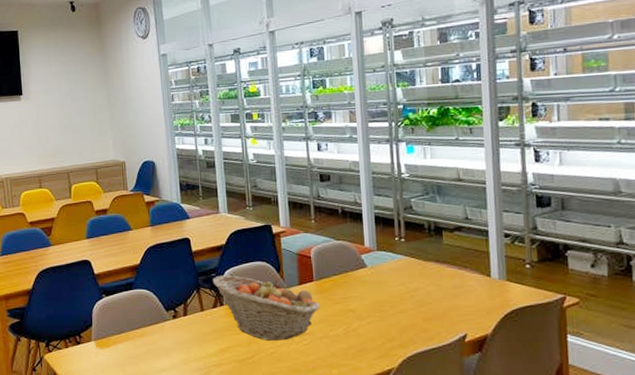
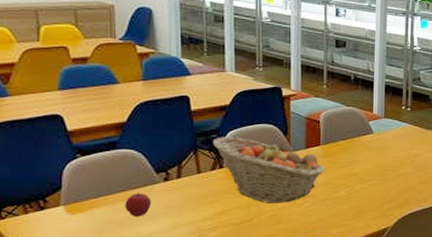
apple: none [142,329,164,352] -> present [125,192,152,217]

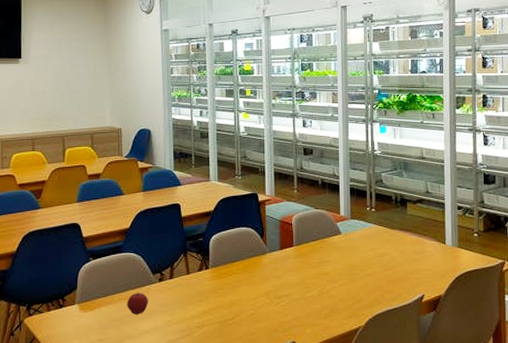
fruit basket: present [213,137,325,203] -> none [200,240,298,302]

